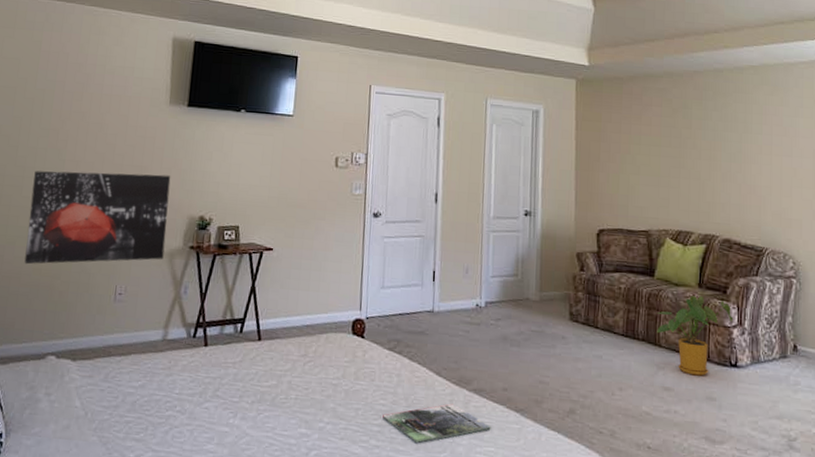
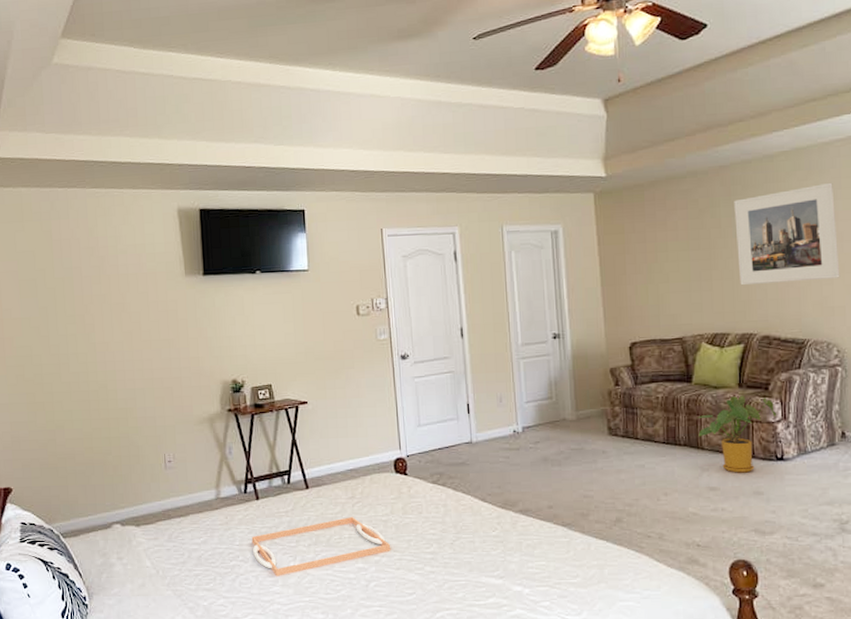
wall art: present [24,170,171,265] -> none [69,344,204,445]
serving tray: none [192,376,338,434] -> present [251,517,391,576]
magazine: present [383,403,491,443] -> none [434,526,540,565]
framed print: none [704,100,799,192] -> present [734,182,840,286]

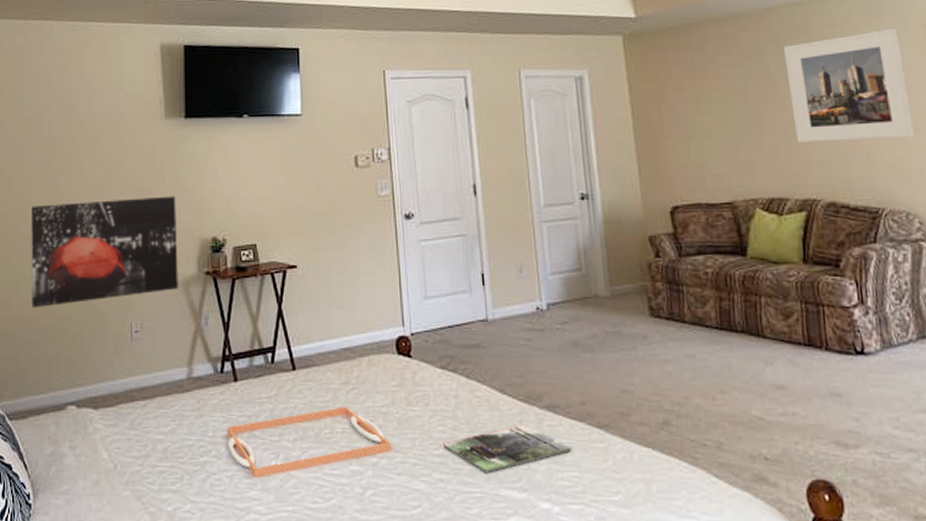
wall art: none [69,344,204,445] -> present [31,196,178,309]
magazine: none [434,526,540,565] -> present [443,424,572,472]
house plant: present [698,396,777,473] -> none [756,274,853,369]

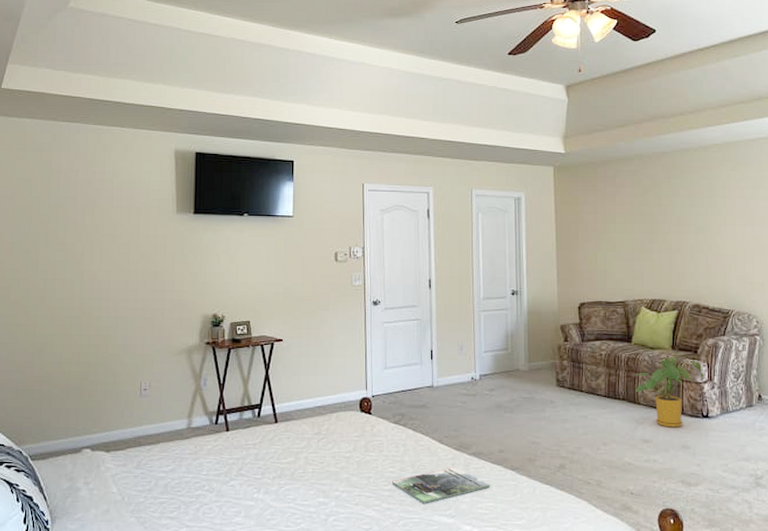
wall art: present [31,196,178,309] -> none [54,278,183,369]
serving tray: present [227,407,392,478] -> none [218,452,352,507]
house plant: none [756,274,853,369] -> present [635,357,704,428]
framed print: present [784,28,915,144] -> none [673,174,760,259]

